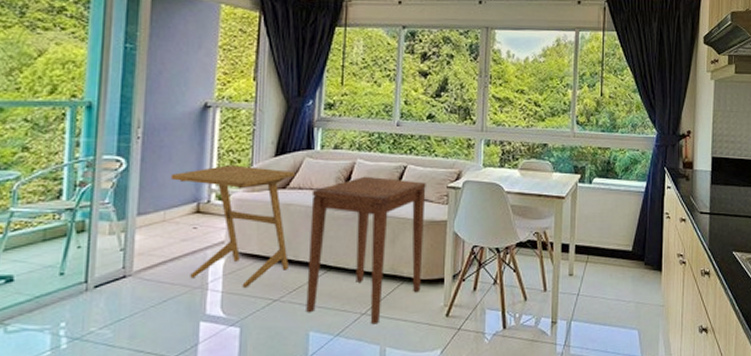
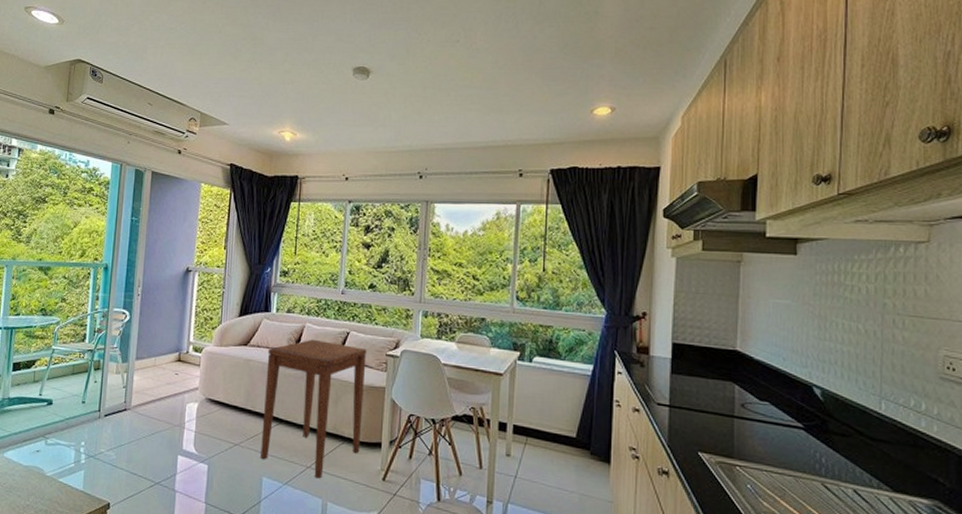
side table: present [170,165,295,287] -> none [160,322,255,430]

